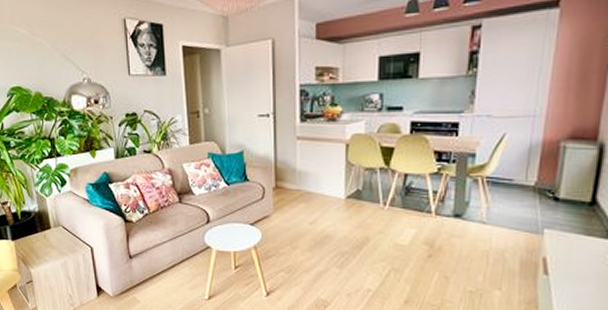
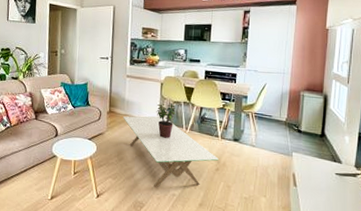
coffee table: none [295,189,432,281] -> present [123,116,219,187]
potted plant: none [340,169,368,218] -> present [156,102,175,138]

